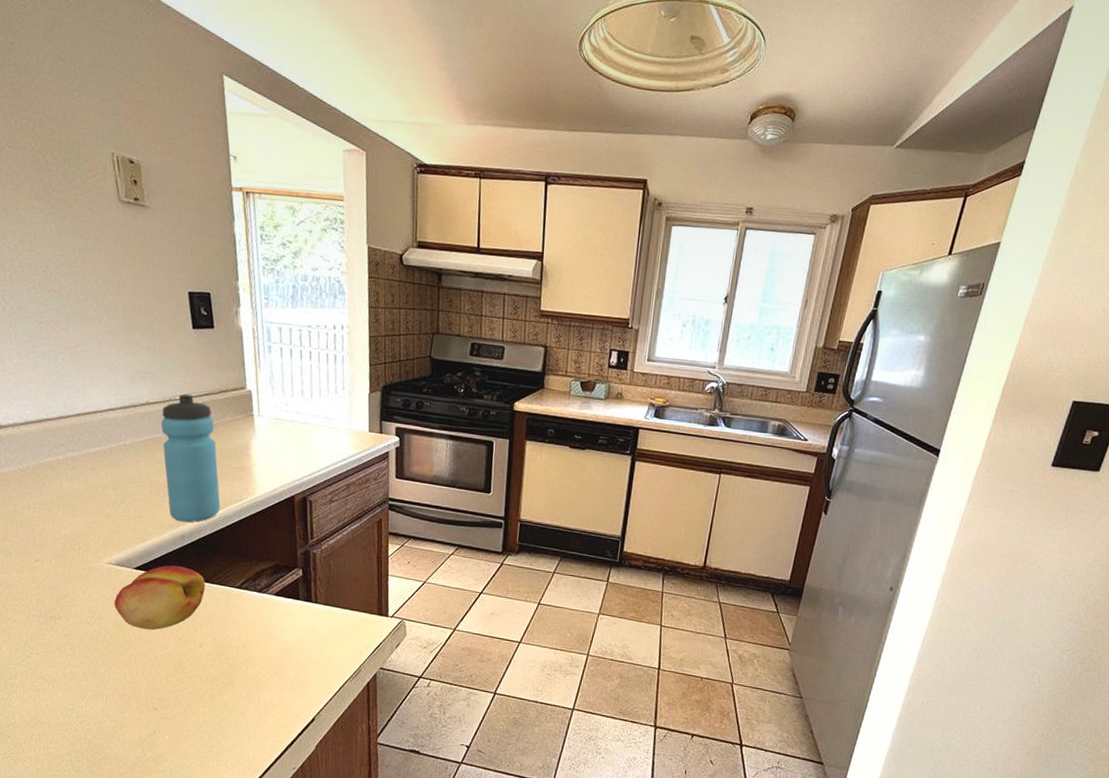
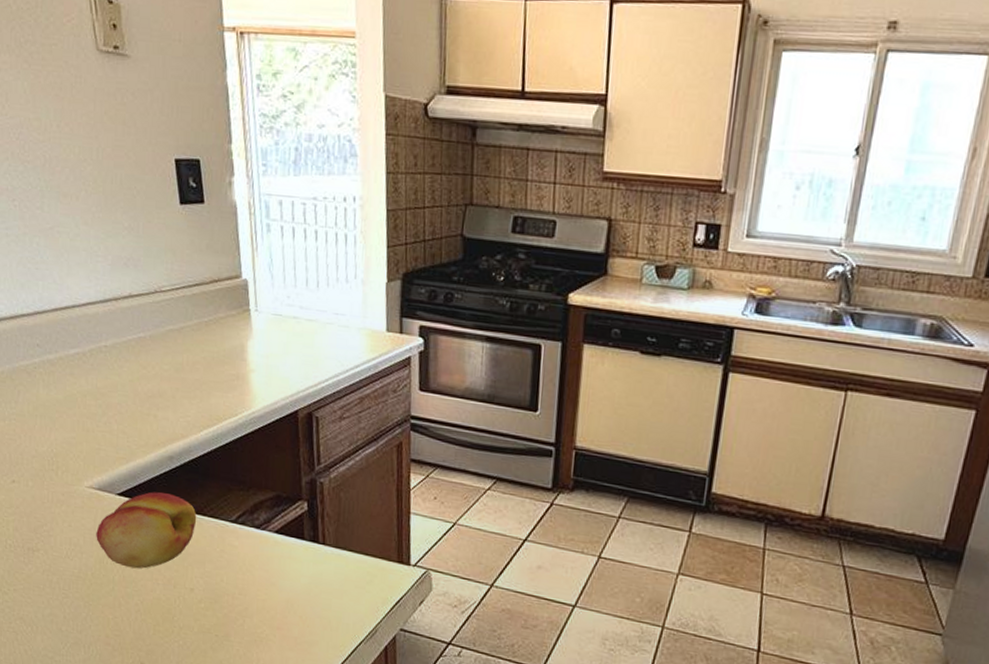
water bottle: present [160,394,221,523] -> none [145,284,213,441]

